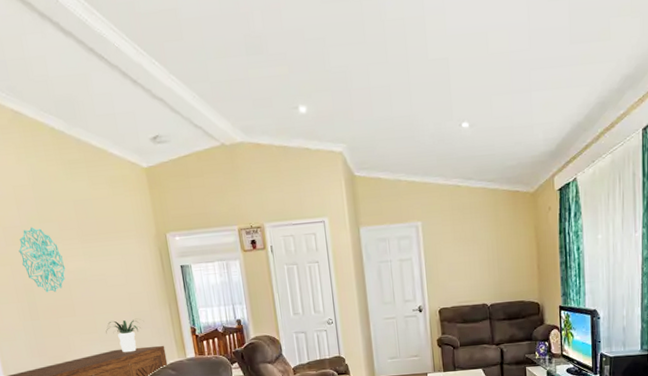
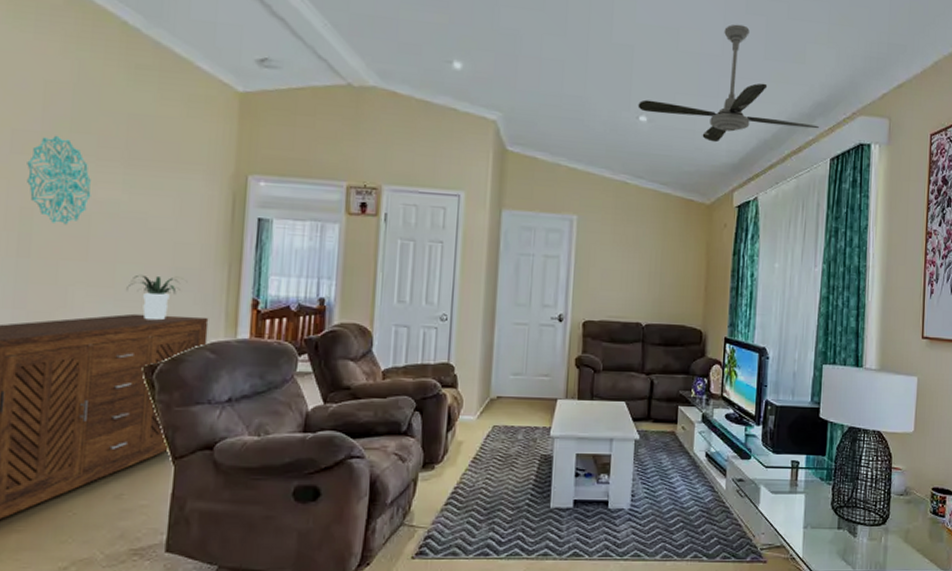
ceiling fan: none [459,14,630,135] -> present [638,24,820,143]

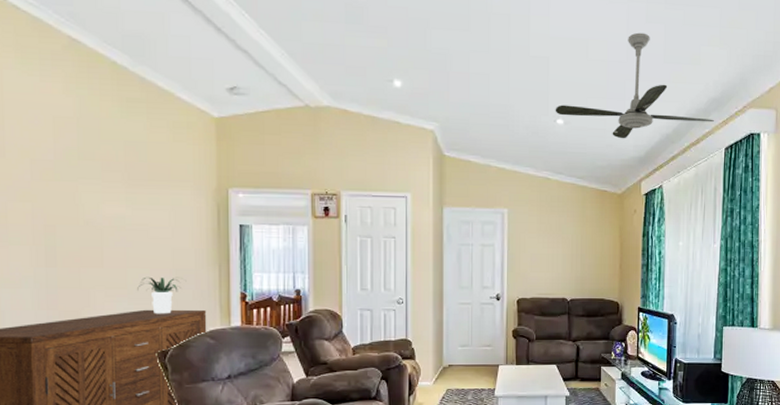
wall decoration: present [27,135,91,225] -> none [46,163,101,239]

